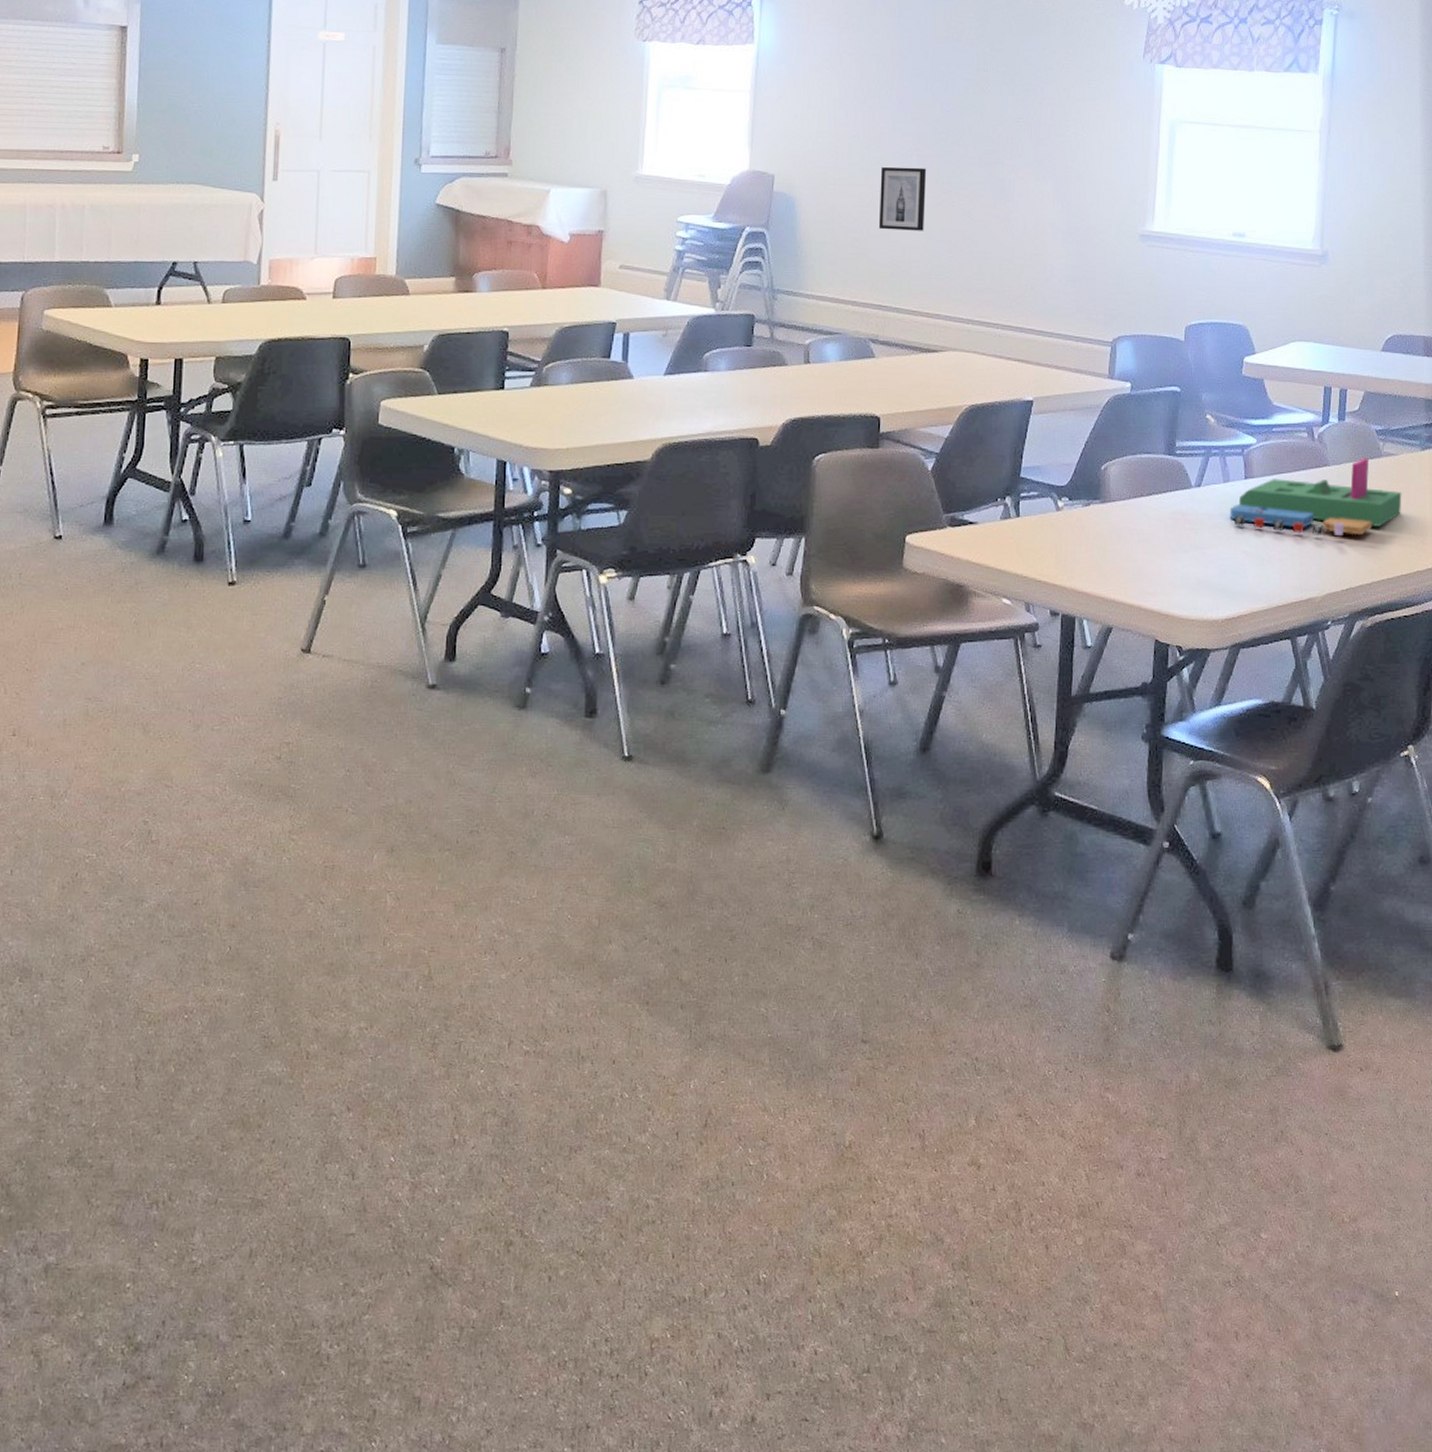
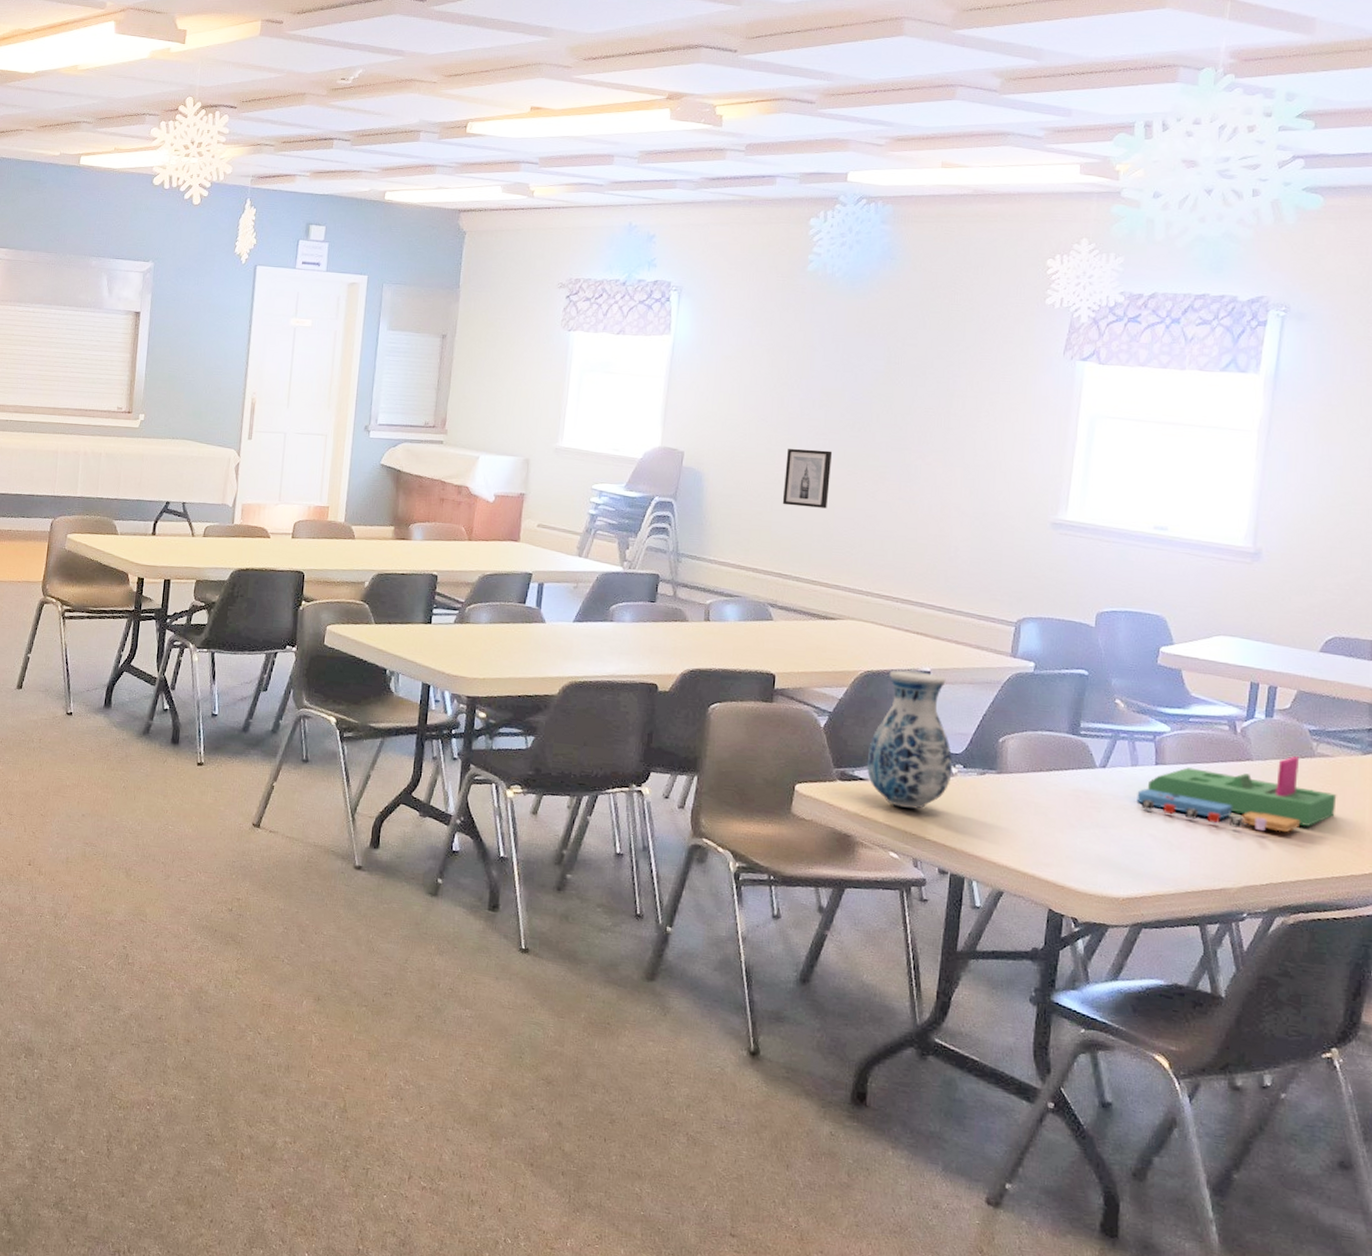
vase: none [975,401,1059,549] -> present [866,670,953,809]

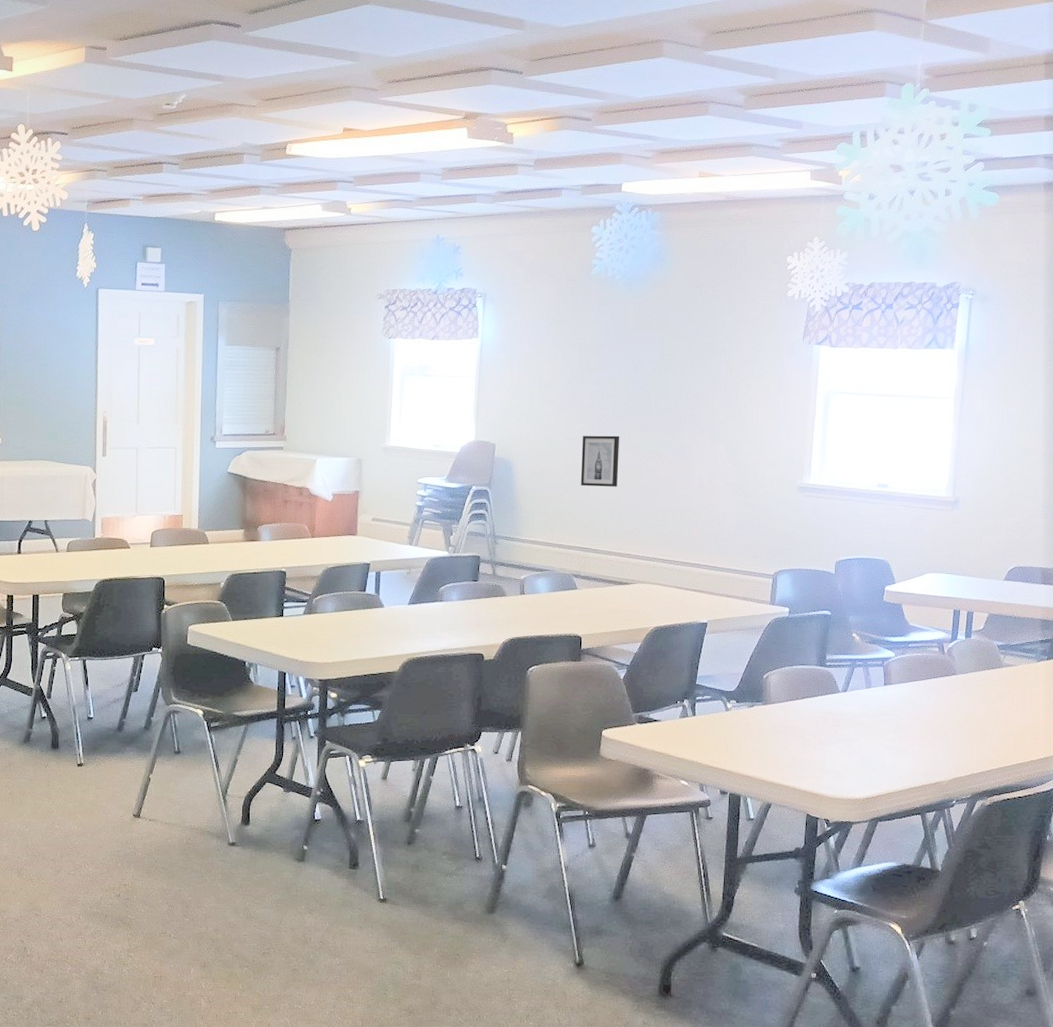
vase: present [866,670,953,809] -> none [659,624,728,741]
board game: present [1137,756,1337,833] -> none [871,668,1019,732]

